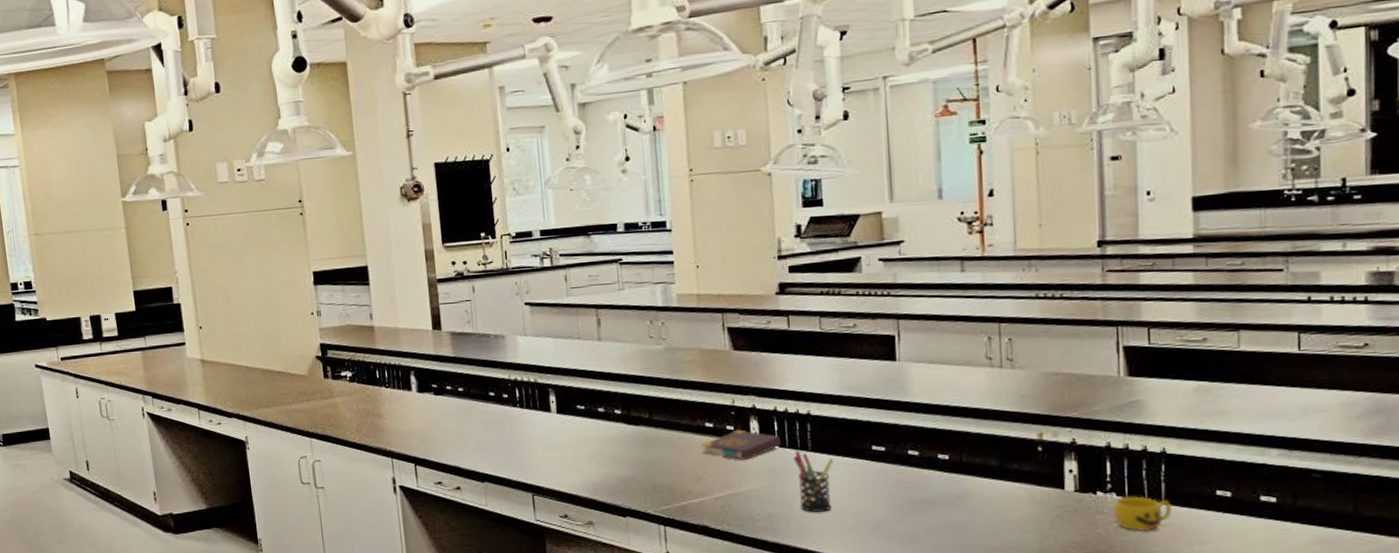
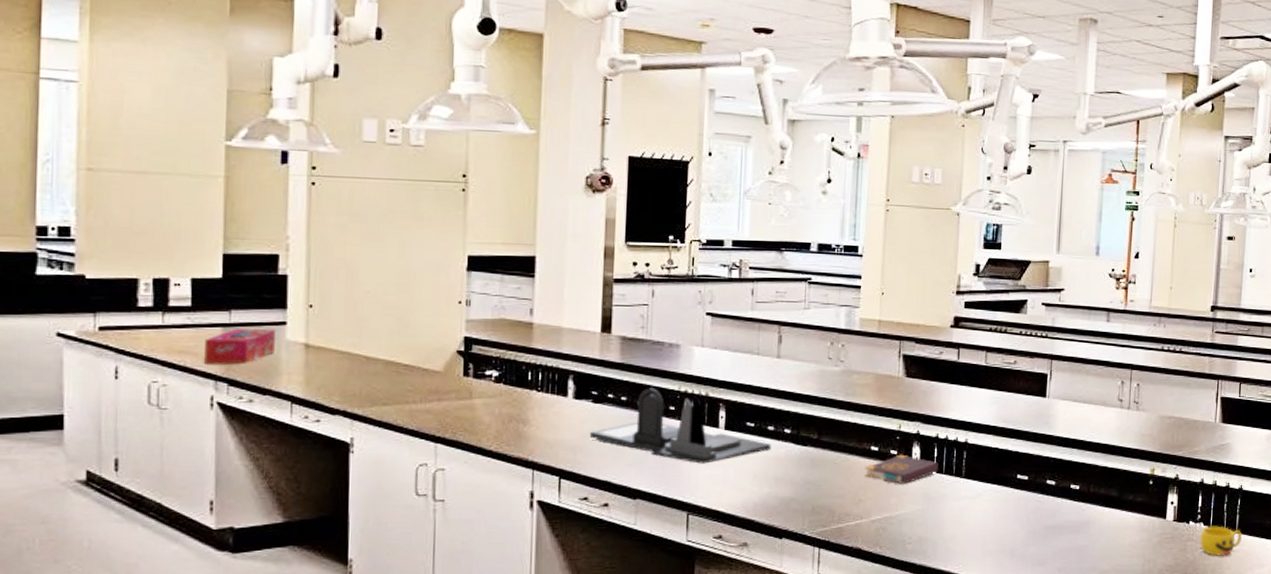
tissue box: none [131,349,180,382] -> present [204,328,275,364]
desk organizer: none [435,378,604,447] -> present [589,388,772,464]
pen holder: present [793,450,834,512] -> none [948,476,984,536]

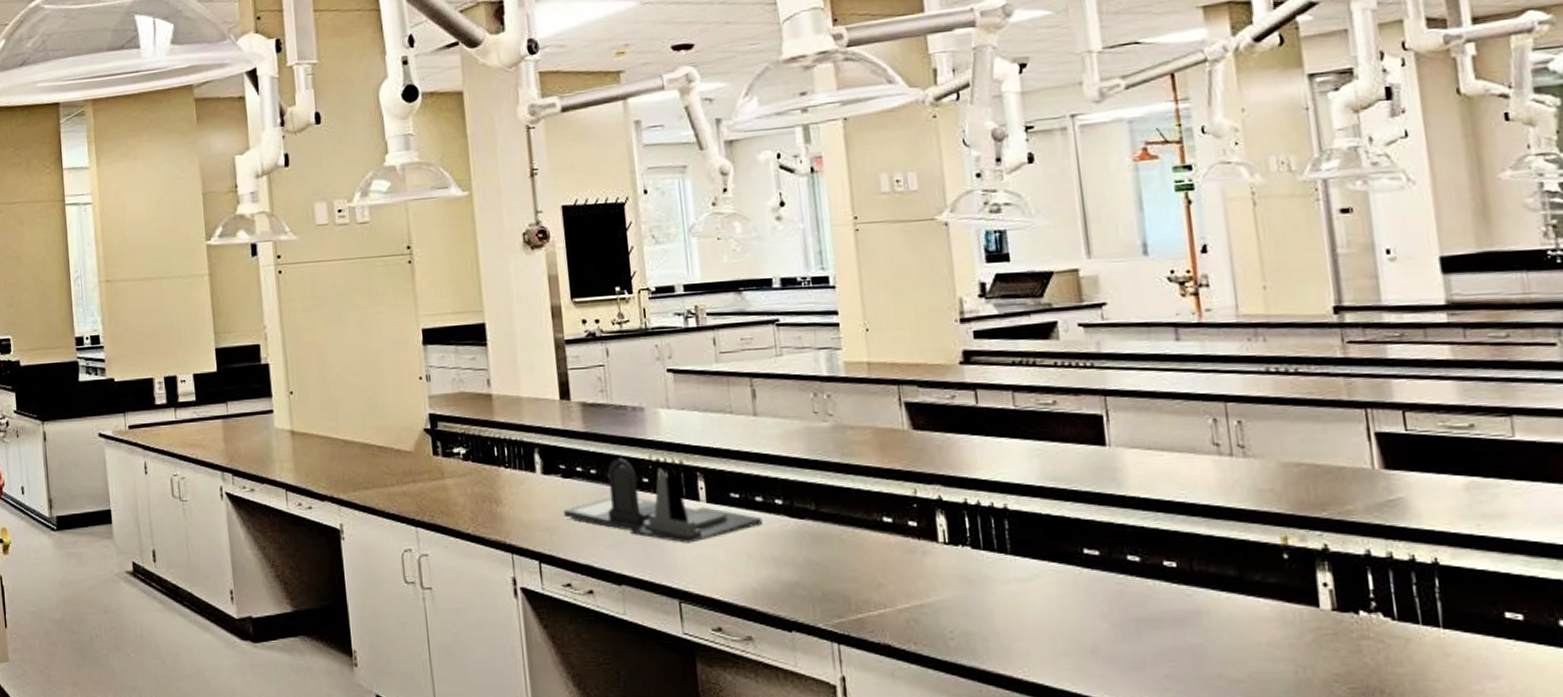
tissue box: present [204,328,275,364] -> none [210,417,267,456]
book: present [864,454,938,484] -> none [878,526,974,563]
cup: present [1200,526,1242,556] -> none [1381,617,1453,662]

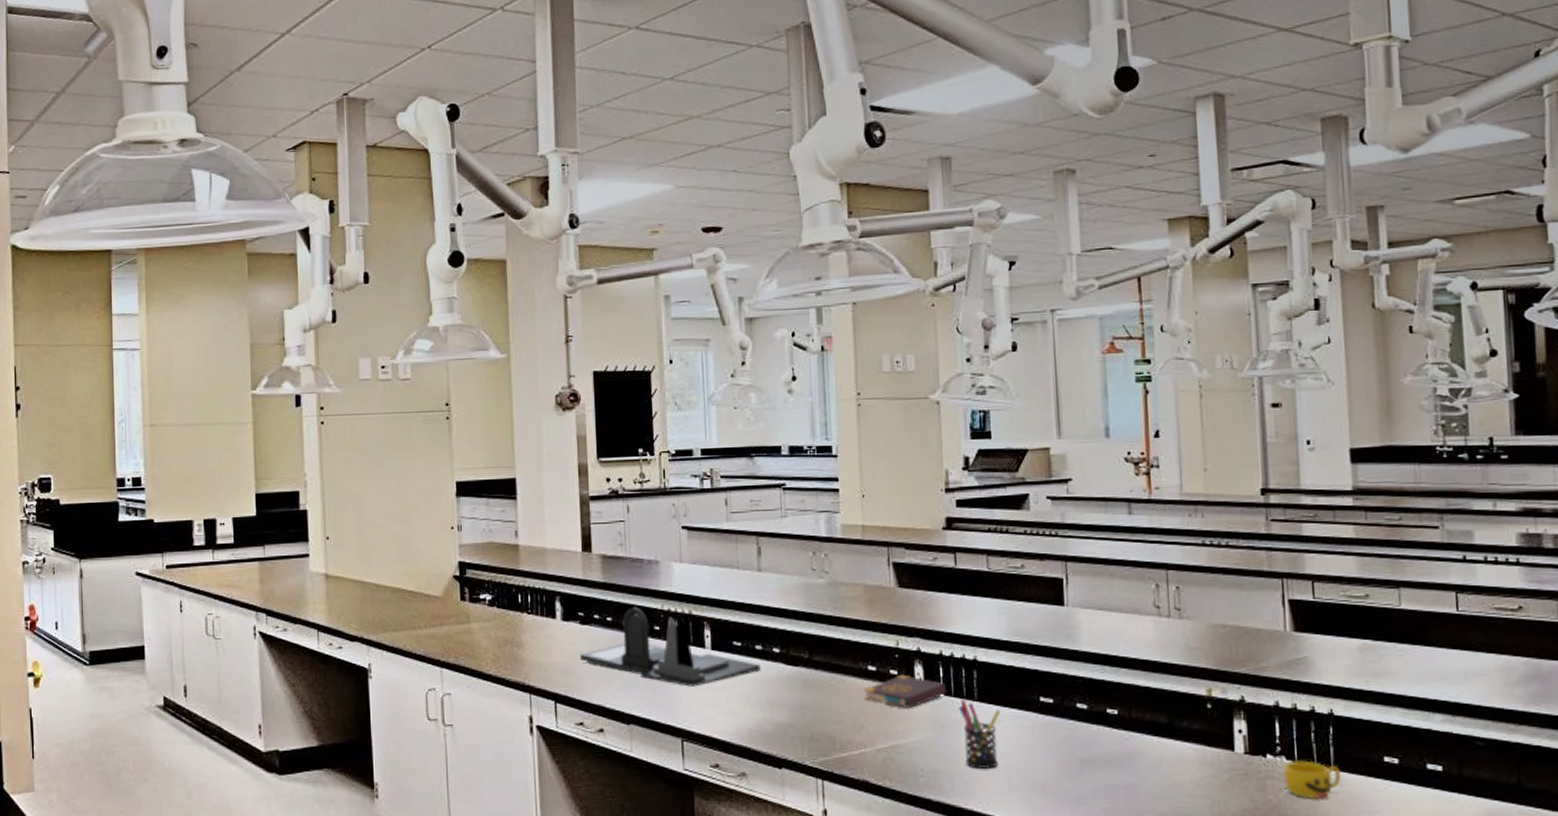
book: none [878,526,974,563] -> present [863,674,946,708]
pen holder: none [989,552,1039,630] -> present [959,699,1001,769]
cup: none [1381,617,1453,662] -> present [1283,760,1341,799]

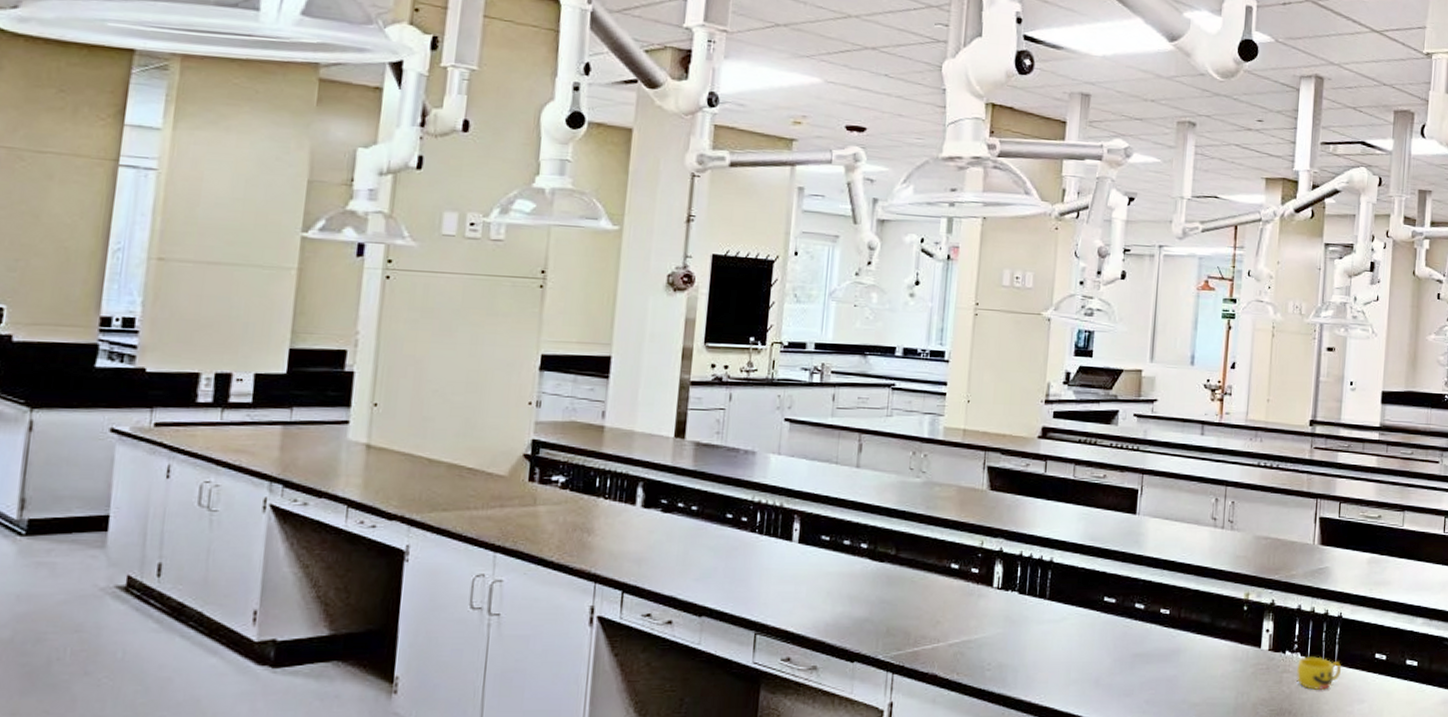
desk organizer: present [579,607,761,687] -> none [656,497,847,580]
book: present [863,674,946,708] -> none [943,573,1021,605]
pen holder: present [959,699,1001,769] -> none [1030,597,1069,663]

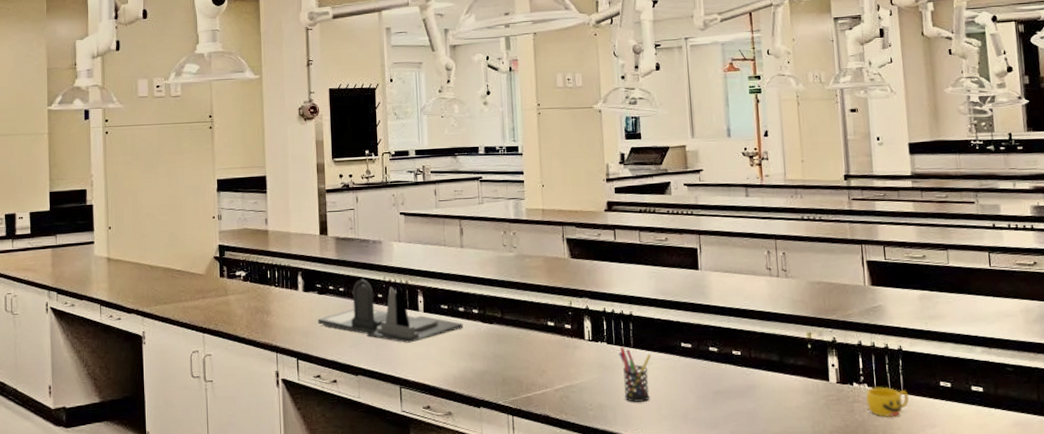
desk organizer: none [656,497,847,580] -> present [317,279,463,343]
pen holder: none [1030,597,1069,663] -> present [619,346,652,402]

